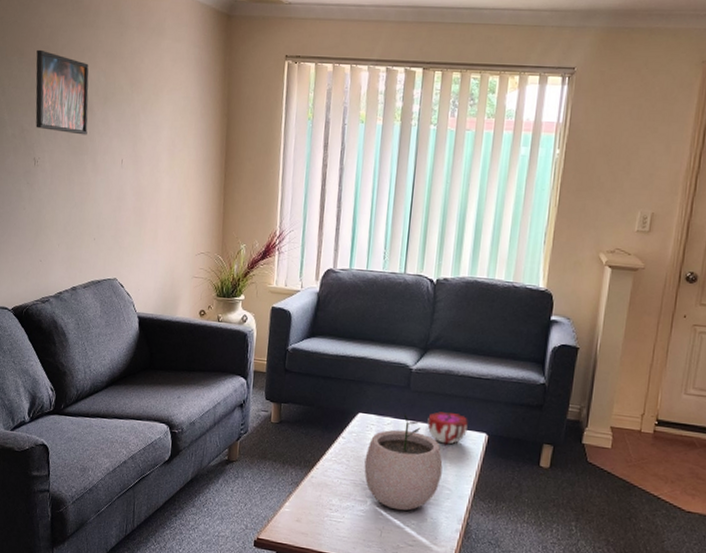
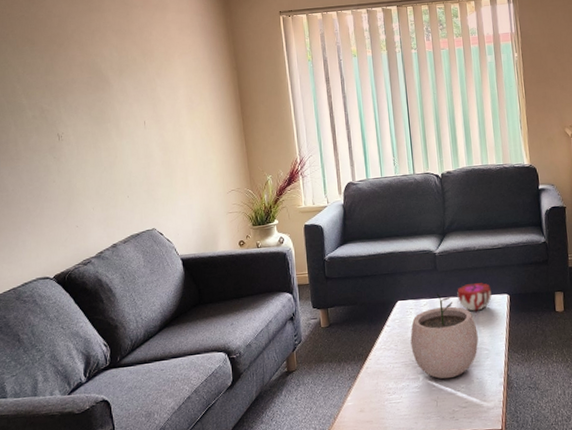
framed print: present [35,49,89,135] -> none [47,37,107,107]

